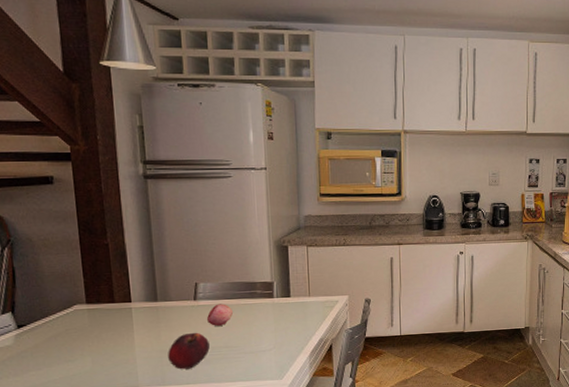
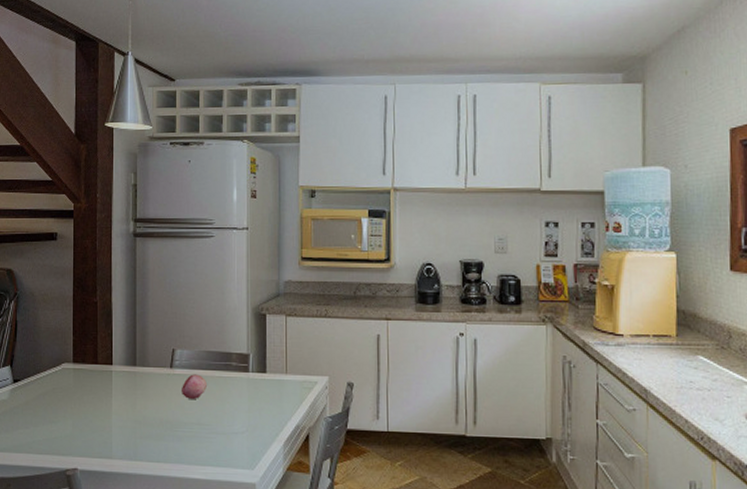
fruit: present [168,332,210,370] -> none [142,403,182,445]

